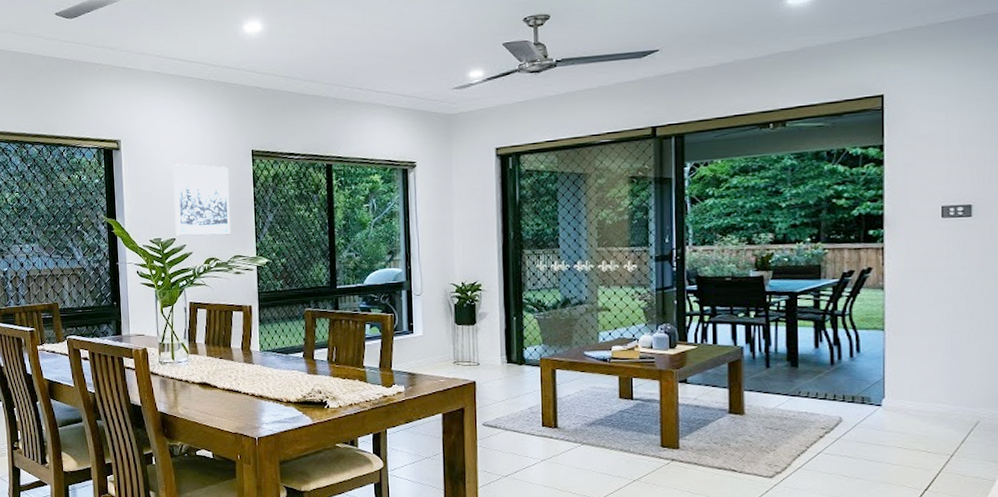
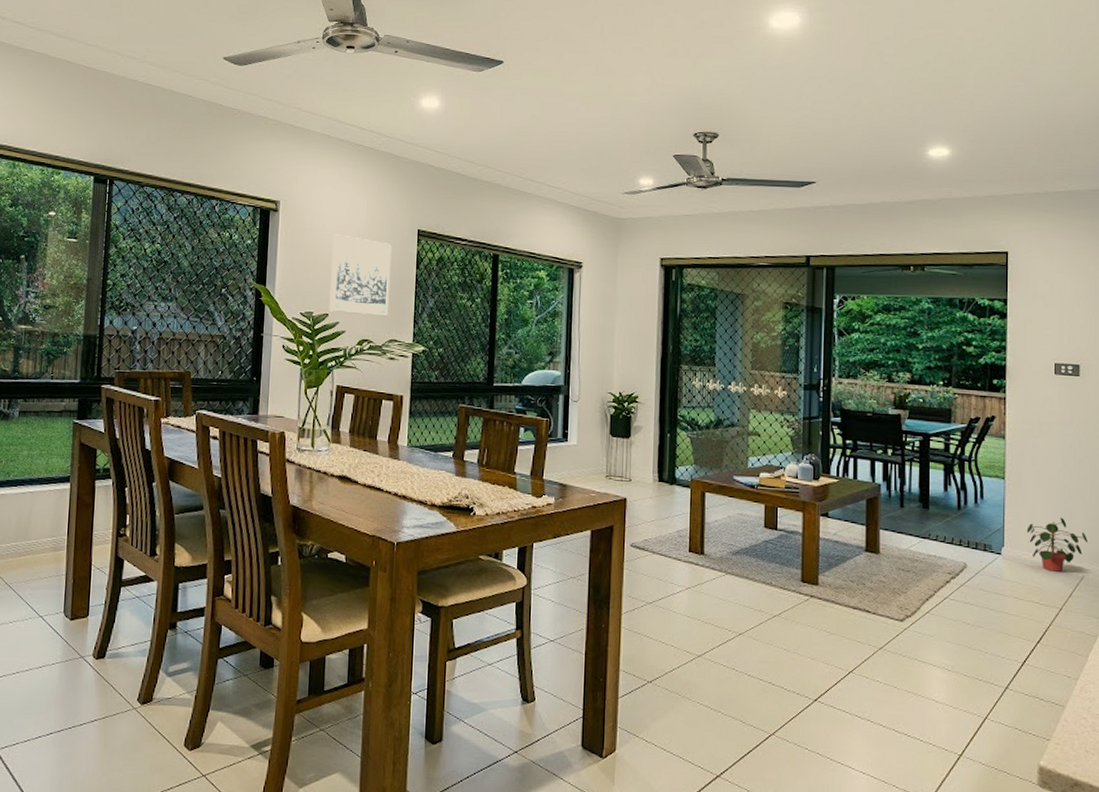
potted plant: none [910,364,983,419] -> present [1026,517,1088,572]

